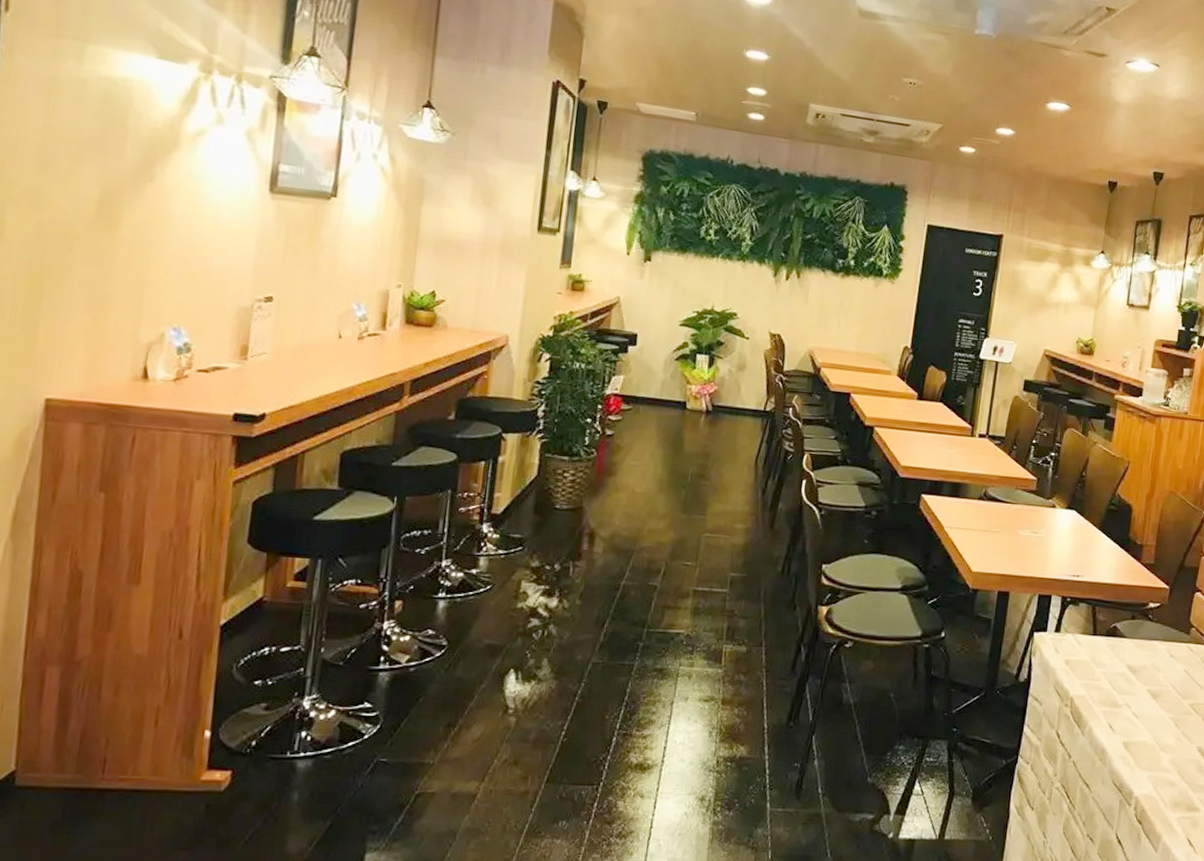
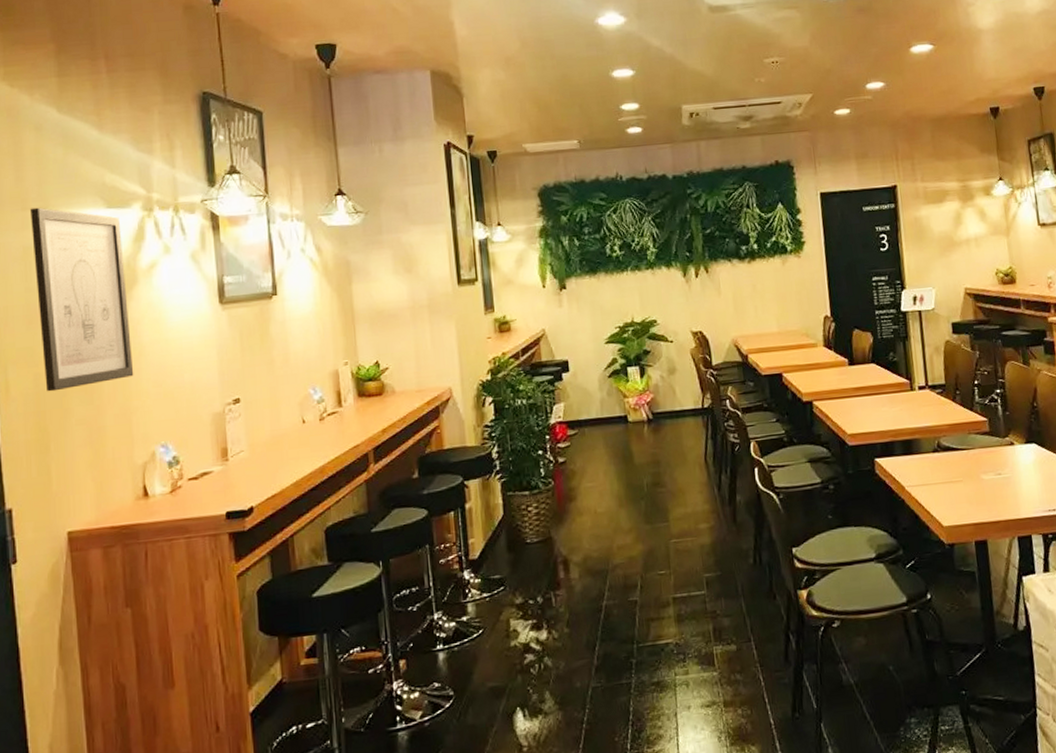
wall art: none [49,36,171,248] -> present [29,207,134,392]

